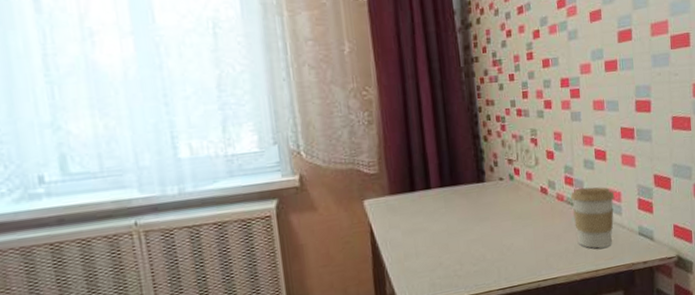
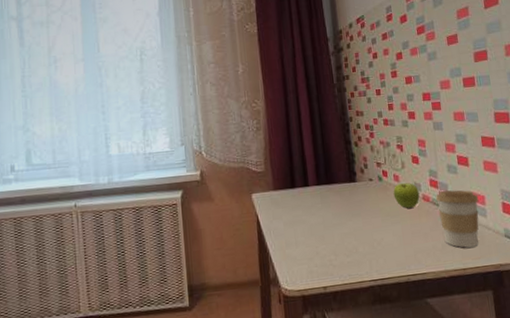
fruit: none [525,181,554,209] -> present [393,183,420,208]

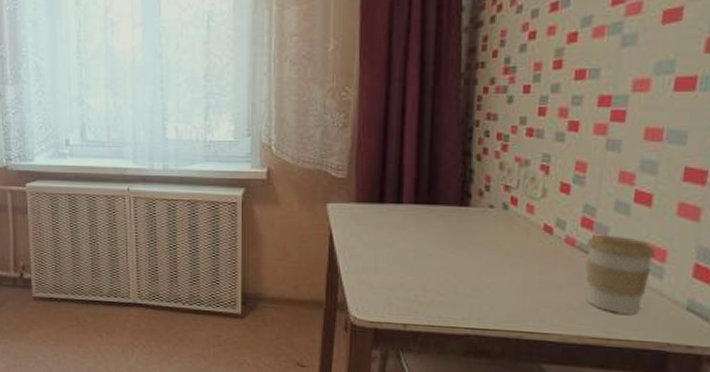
fruit: present [393,183,420,208] -> none [521,217,562,250]

